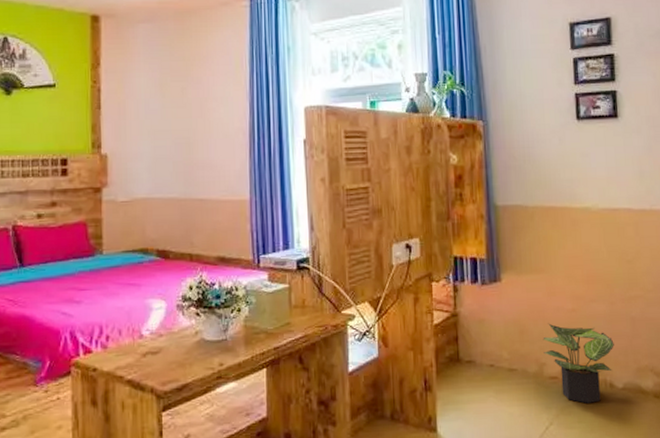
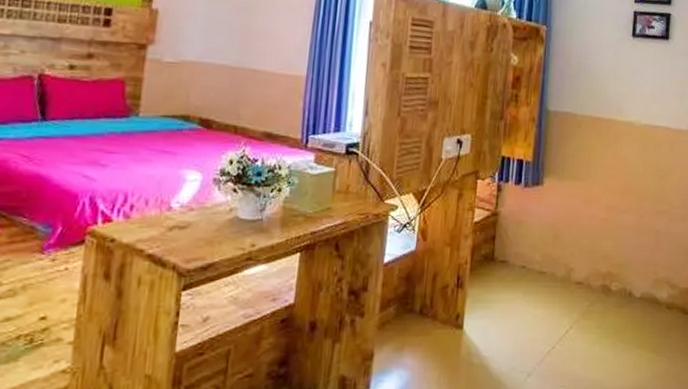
potted plant: present [543,323,614,404] -> none [573,230,638,310]

